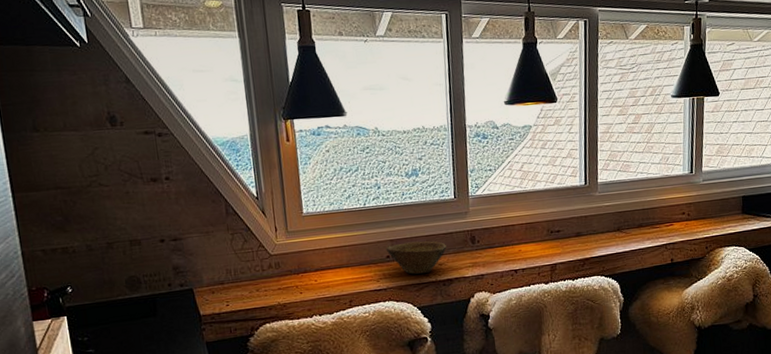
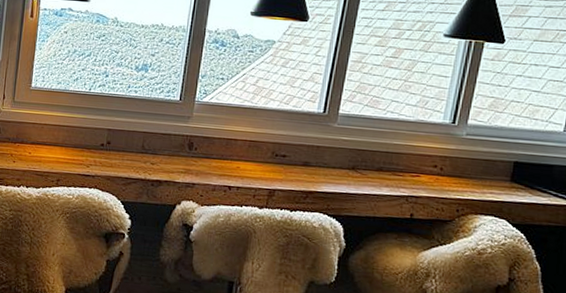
bowl: present [385,241,447,275] -> none [101,134,162,169]

